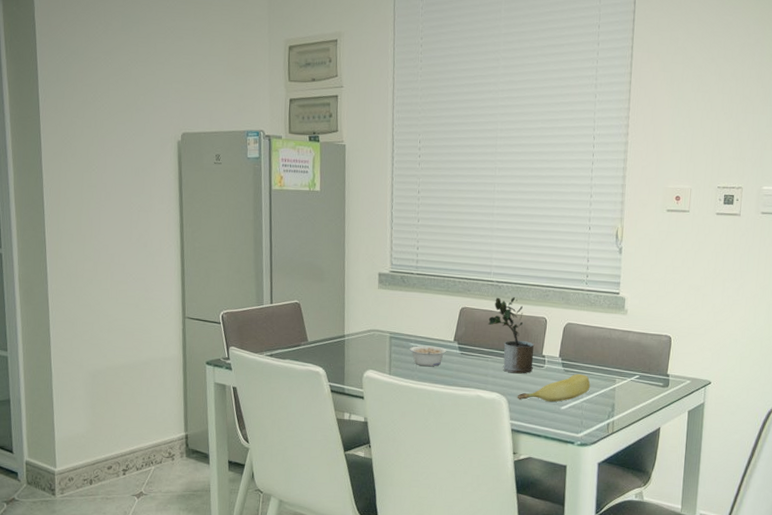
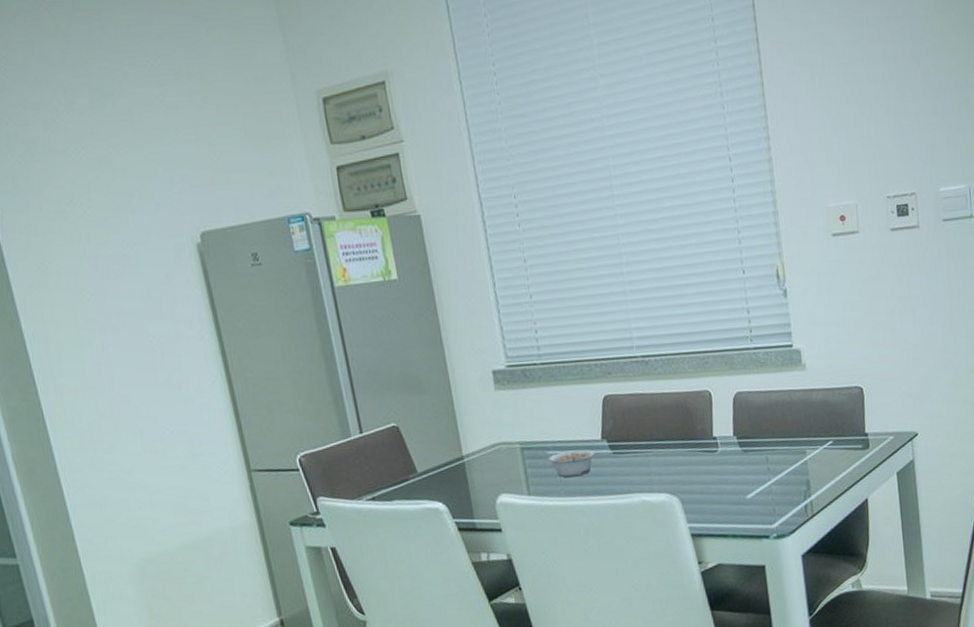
potted plant: present [488,296,535,374] -> none [639,371,705,466]
banana: present [517,373,591,402] -> none [691,451,777,496]

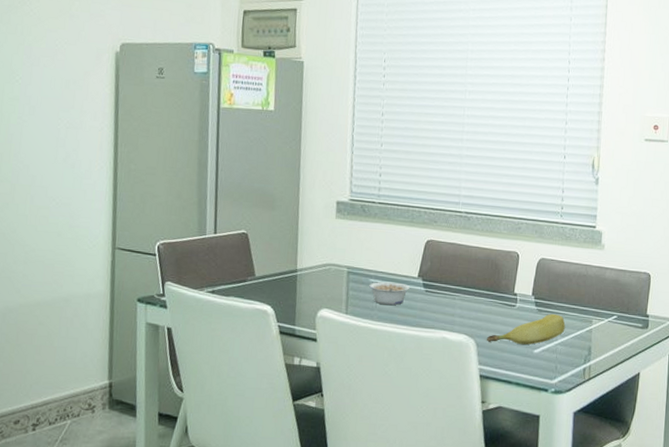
banana: none [691,451,777,496] -> present [486,313,566,345]

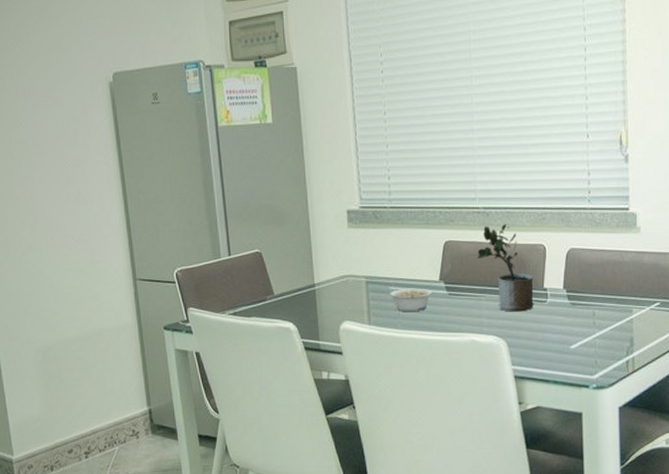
potted plant: none [455,229,506,314] -> present [477,223,534,312]
banana: present [486,313,566,345] -> none [518,306,603,342]

